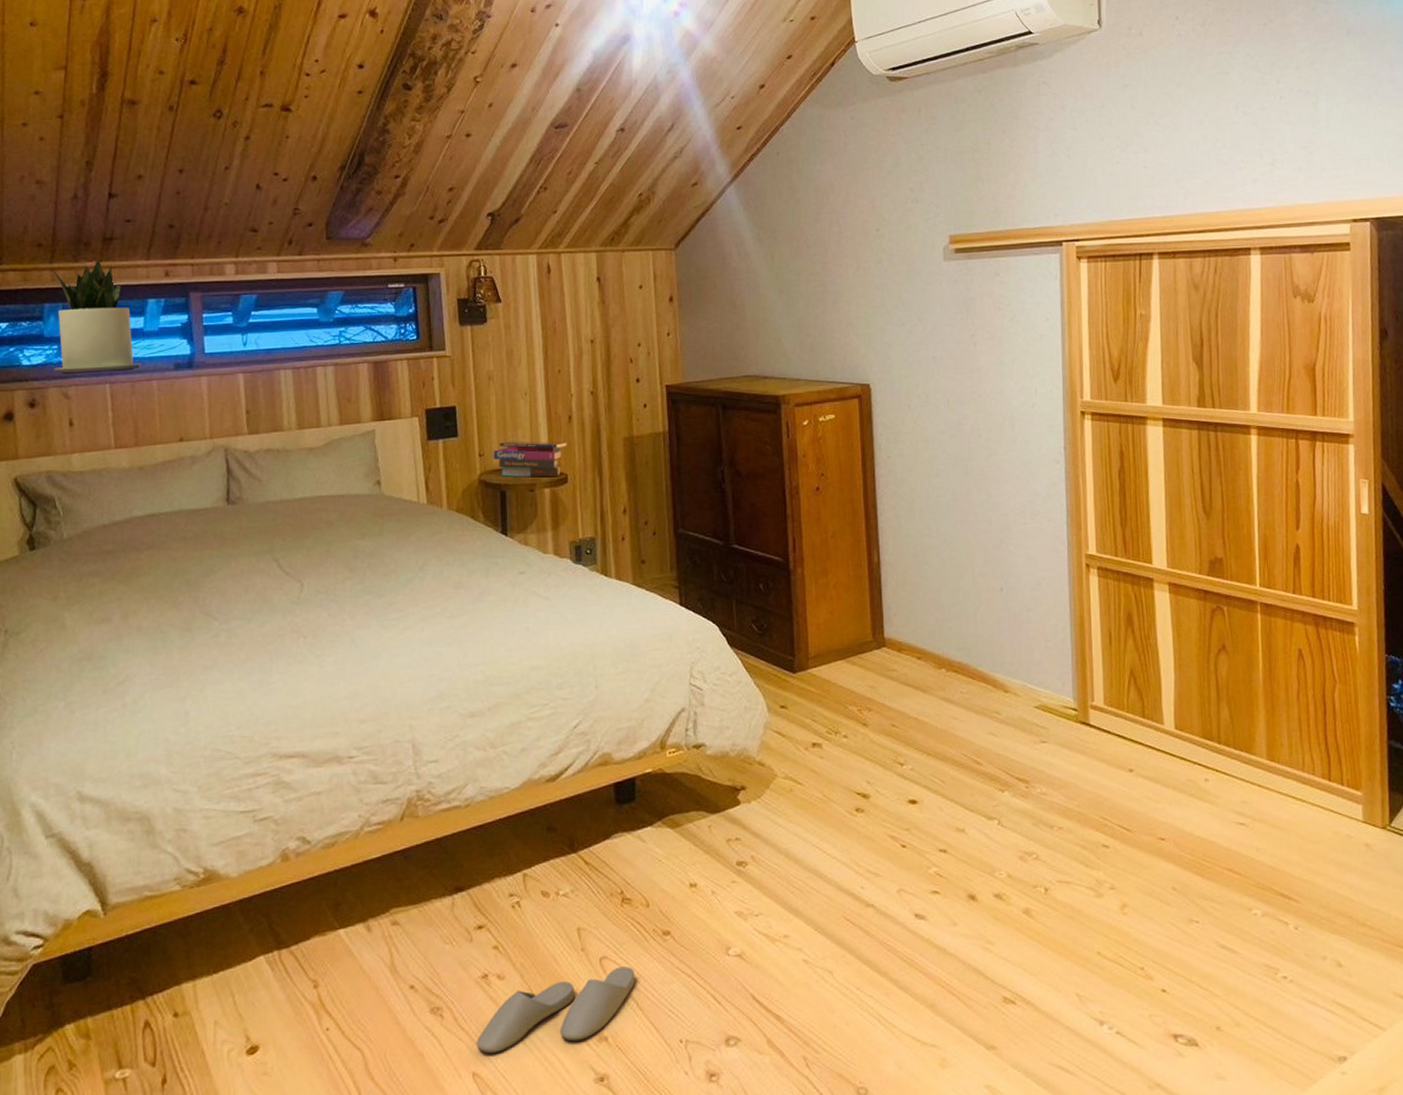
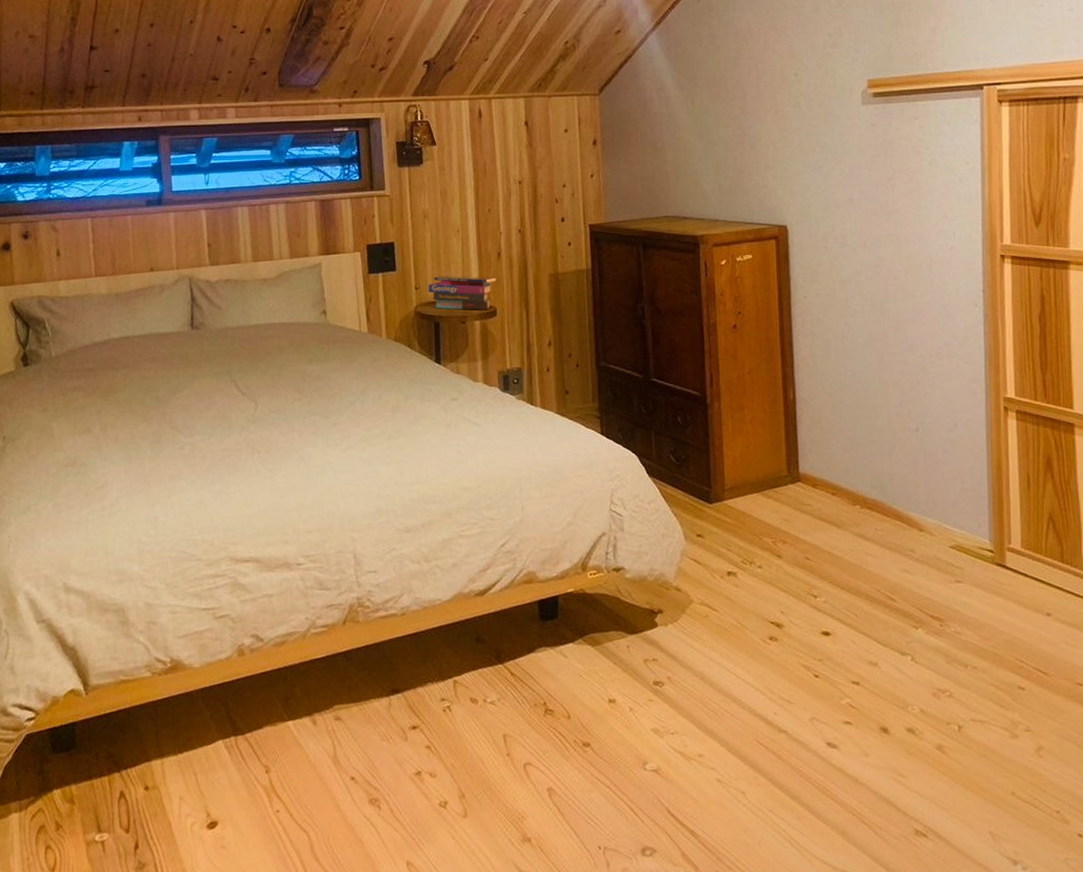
planter: present [51,259,141,375] -> none [42,106,117,210]
slippers: present [476,966,635,1054] -> none [410,773,557,845]

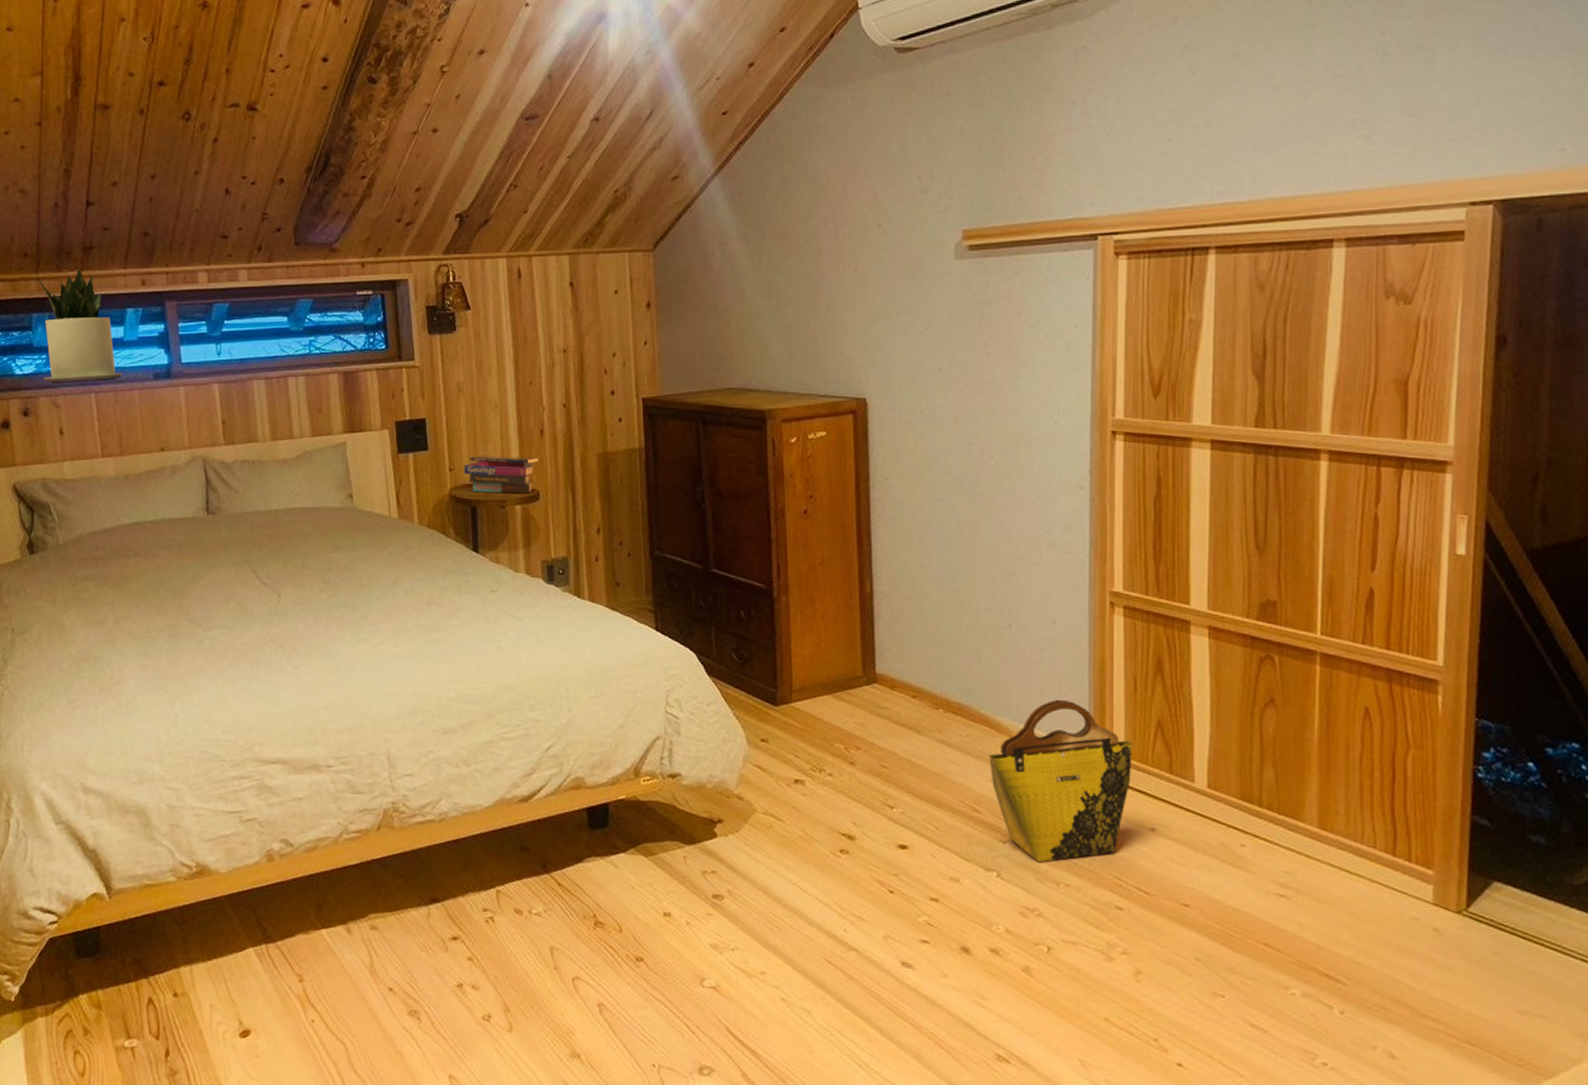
planter: none [42,106,117,210] -> present [37,268,122,384]
tote bag: none [901,495,1028,647] -> present [989,699,1133,863]

